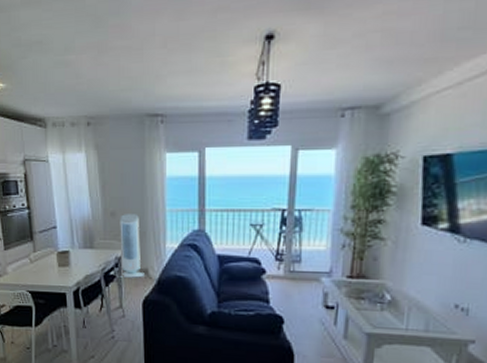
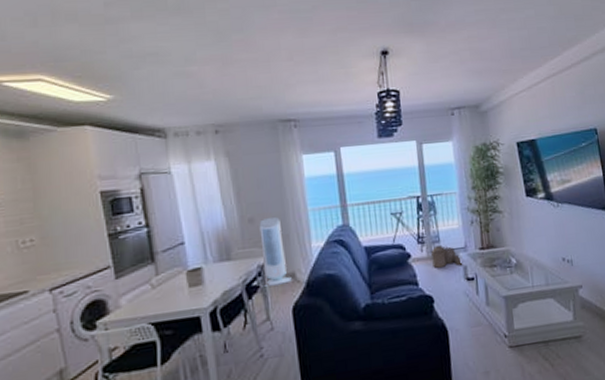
woven basket: none [289,265,326,292] -> present [431,244,465,268]

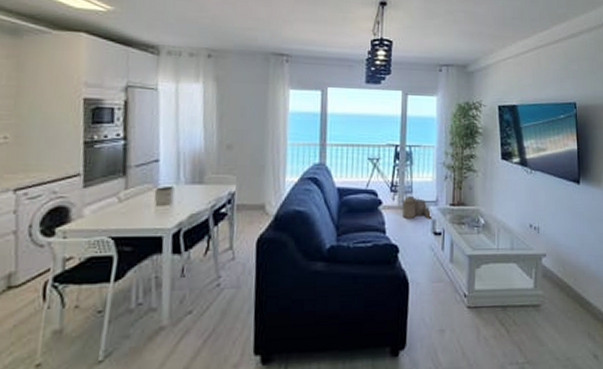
air purifier: present [259,216,292,287] -> none [232,146,261,215]

